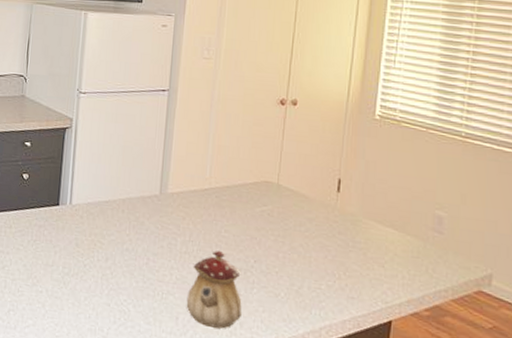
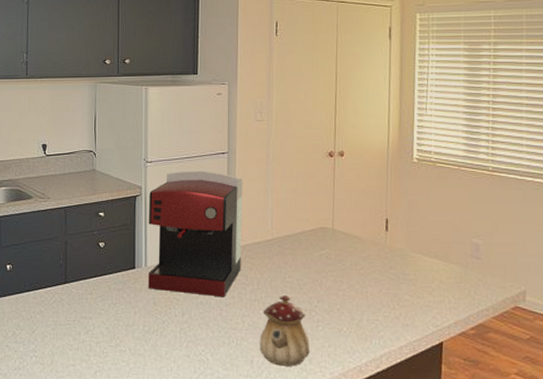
coffee maker: none [71,106,183,246] -> present [148,171,243,298]

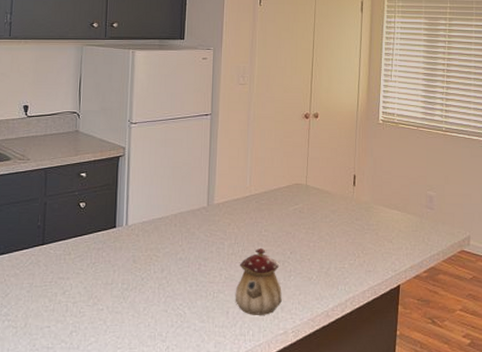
coffee maker: present [148,171,243,298] -> none [128,131,224,253]

